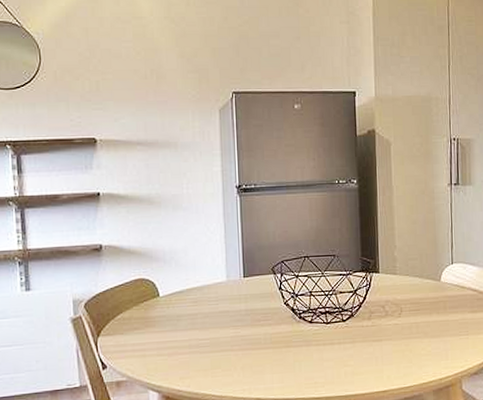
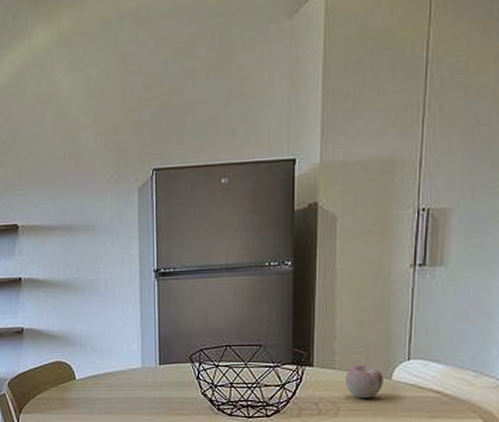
apple: none [405,270,435,300] -> present [345,365,383,399]

